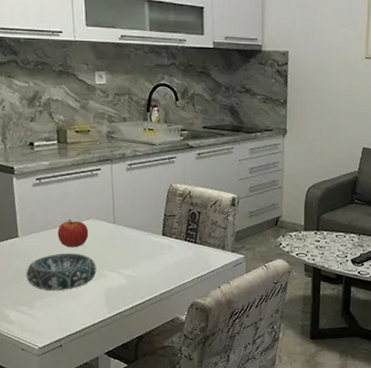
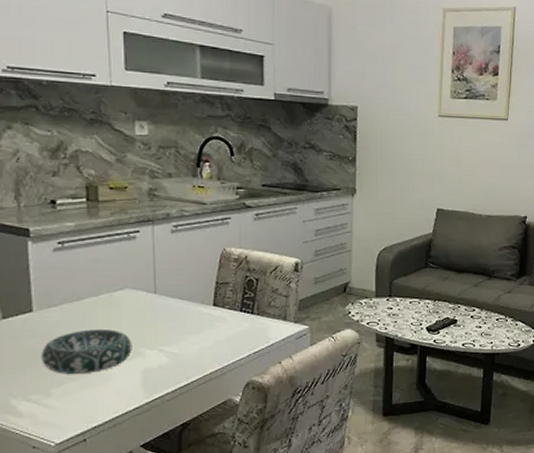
apple: present [57,220,89,248] -> none [84,290,123,323]

